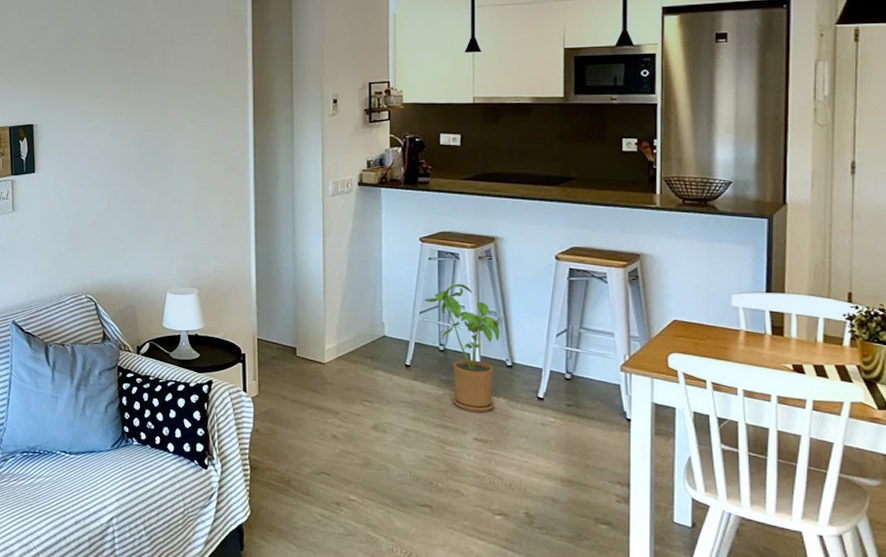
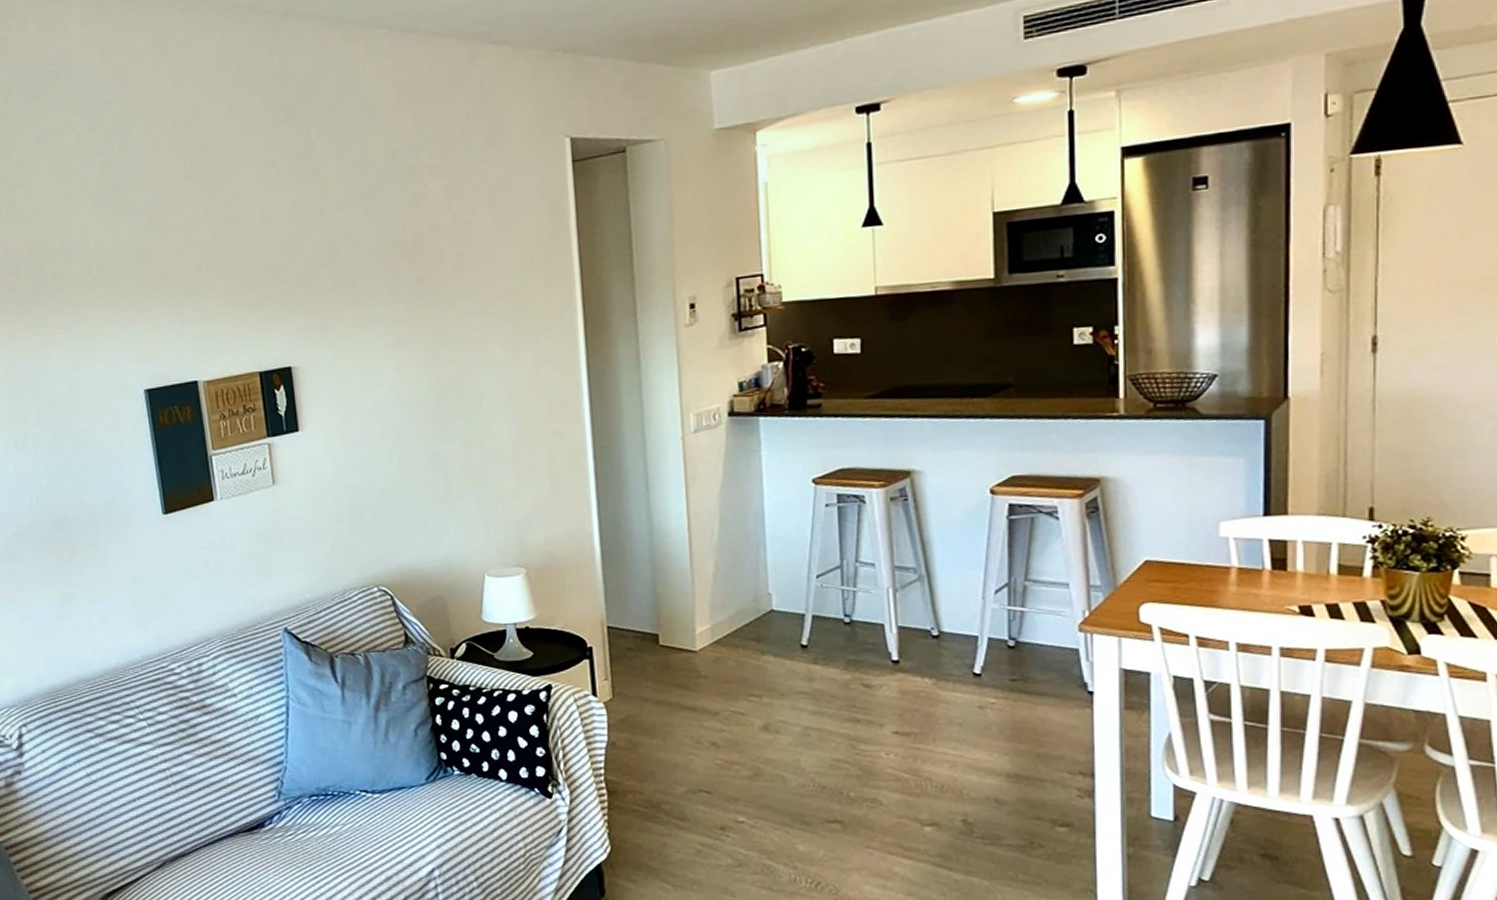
house plant: present [424,283,500,413] -> none [822,534,922,699]

